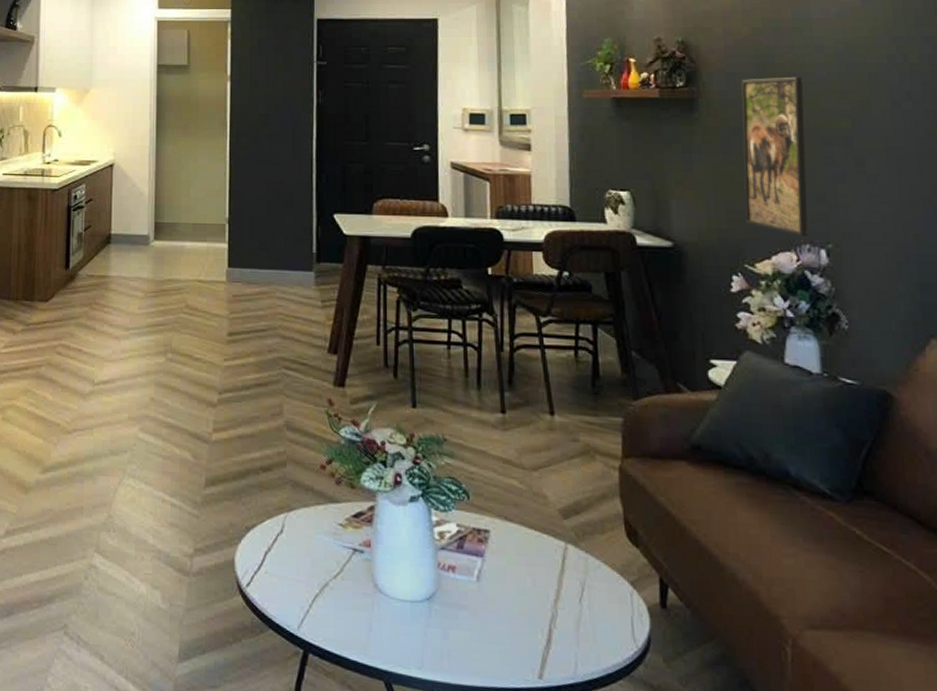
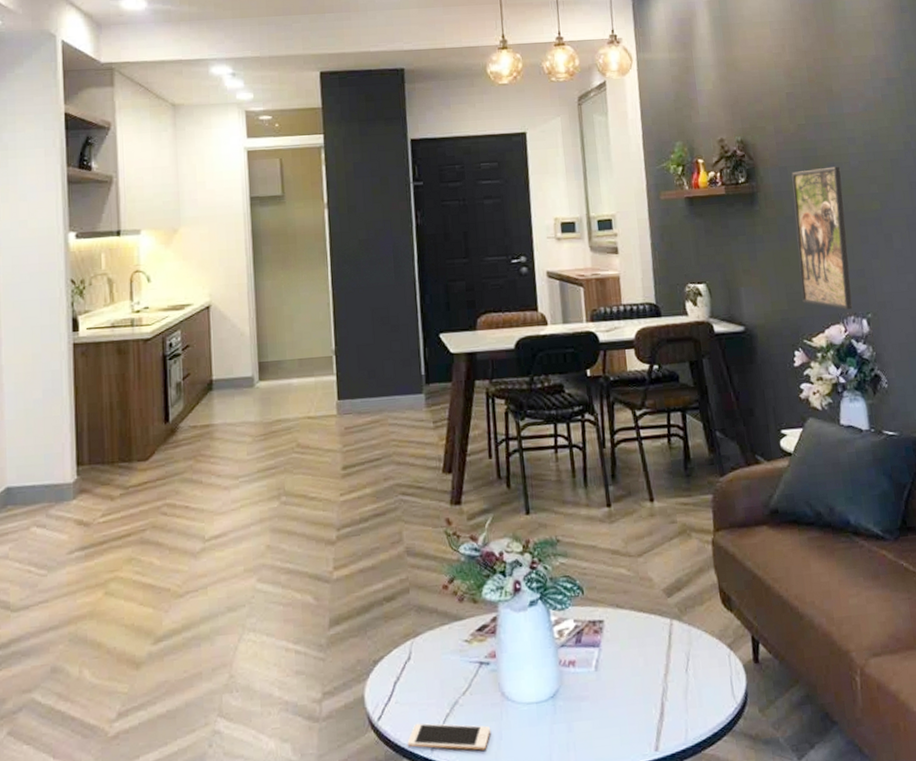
cell phone: none [274,597,361,638] -> present [407,723,491,751]

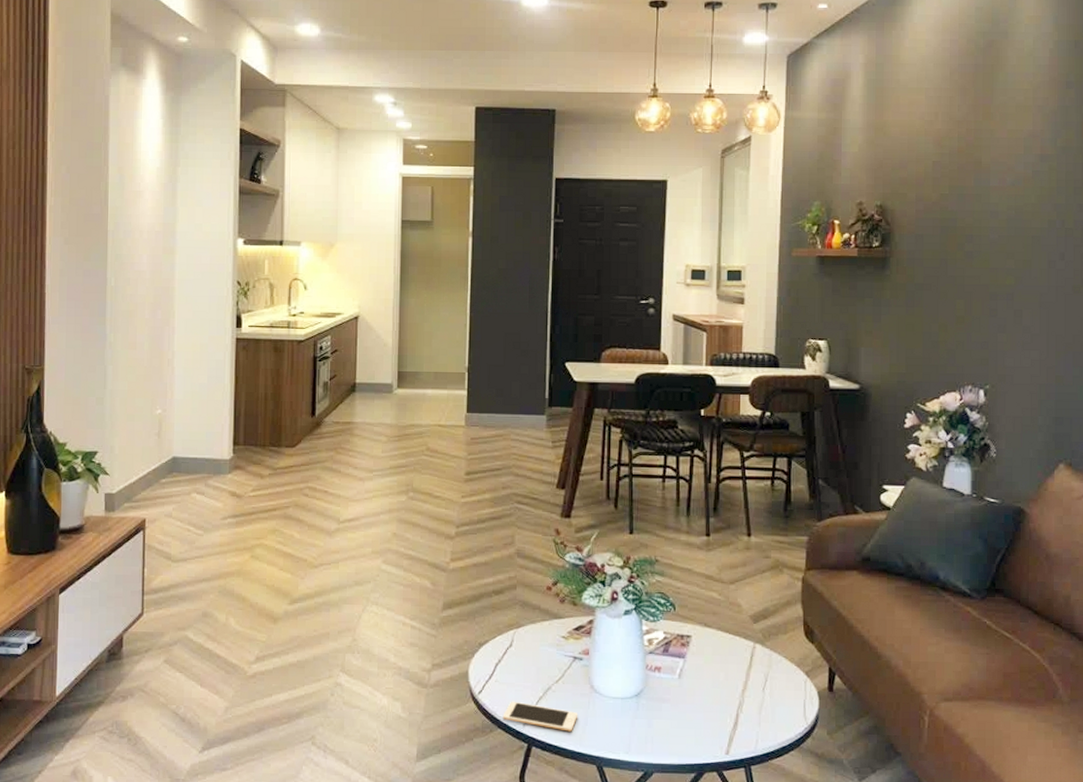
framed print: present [791,166,853,310] -> none [921,238,979,380]

